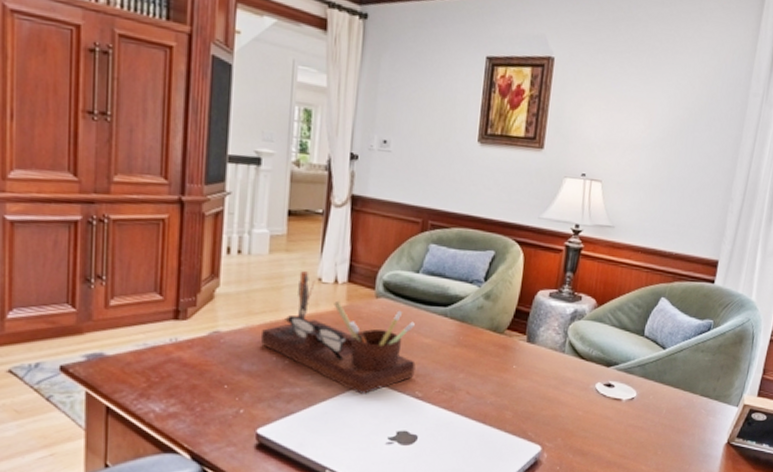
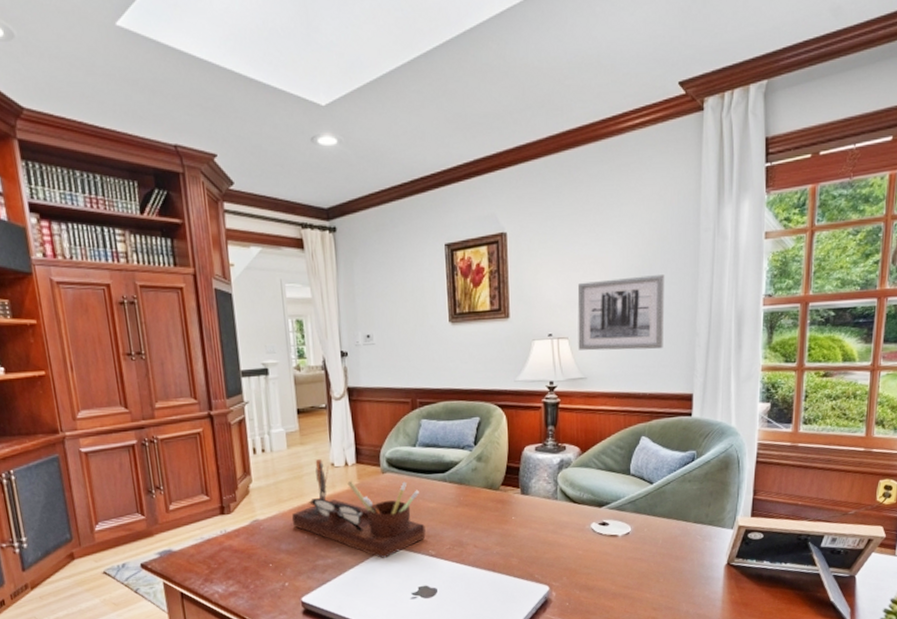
wall art: none [610,125,709,209] -> present [577,275,665,351]

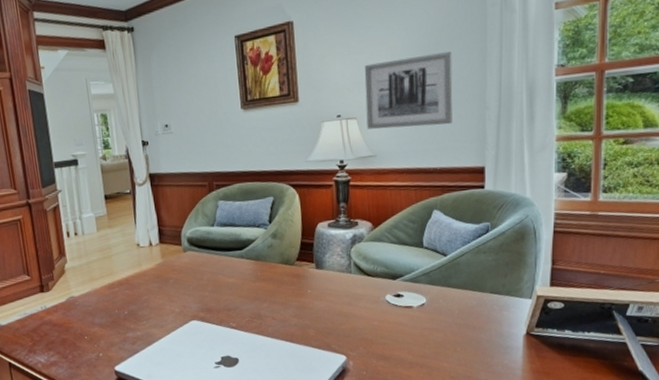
desk organizer: present [292,458,426,558] -> none [104,239,226,331]

